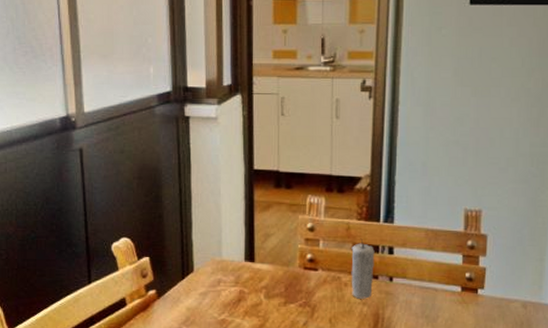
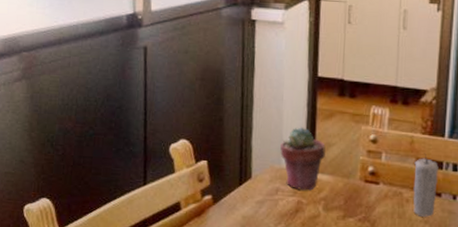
potted succulent: none [220,219,264,280] -> present [280,127,326,191]

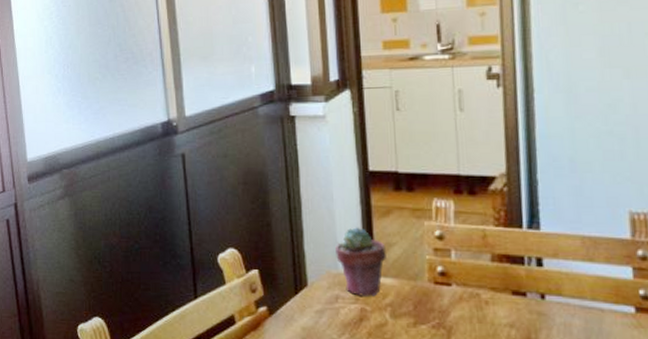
candle: present [413,153,439,217] -> none [490,247,521,320]

